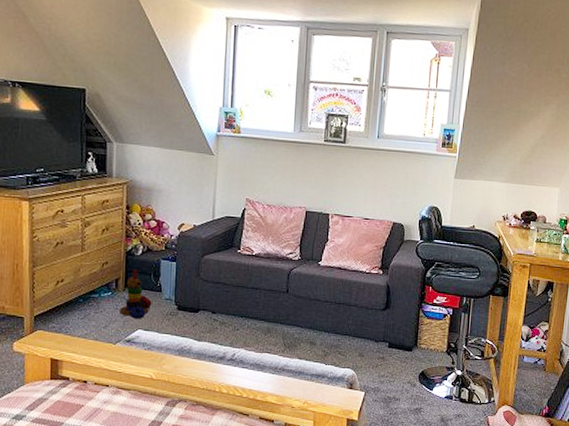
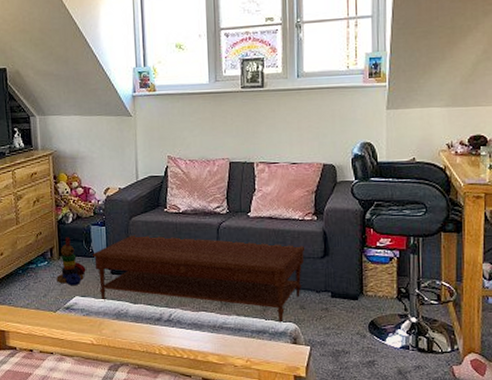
coffee table: none [160,272,369,369] -> present [93,234,306,324]

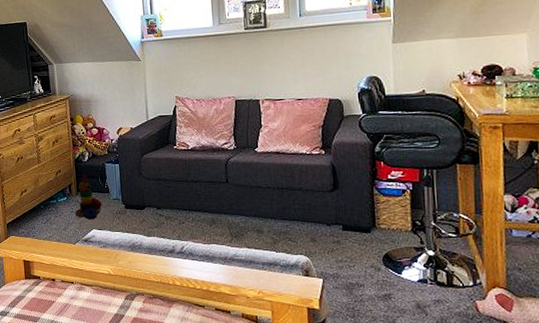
coffee table: present [93,234,306,324] -> none [108,171,314,256]

